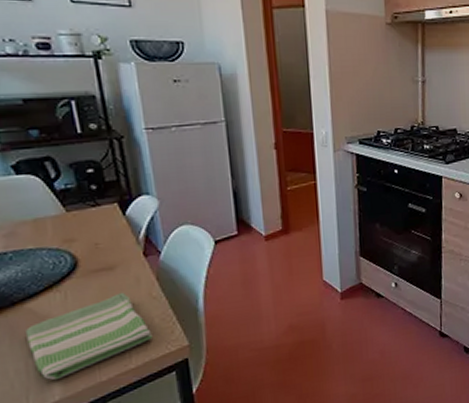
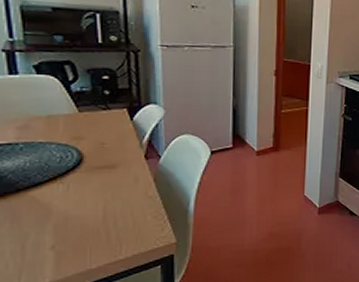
dish towel: present [24,292,152,380] -> none [25,189,143,263]

